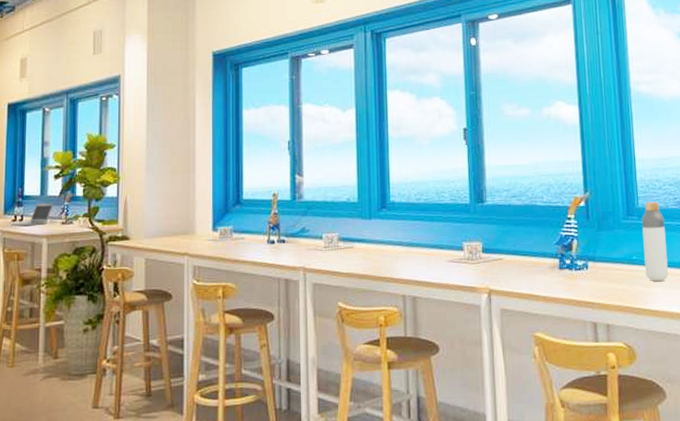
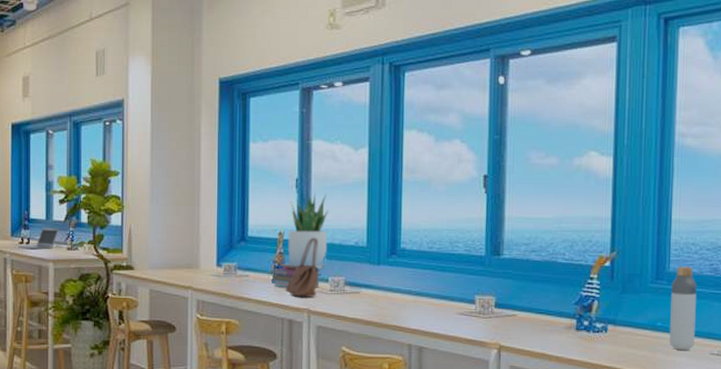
books: none [268,222,316,247] -> present [272,263,323,288]
handbag: none [280,196,313,257] -> present [285,237,319,298]
planter: none [282,154,321,228] -> present [288,193,328,271]

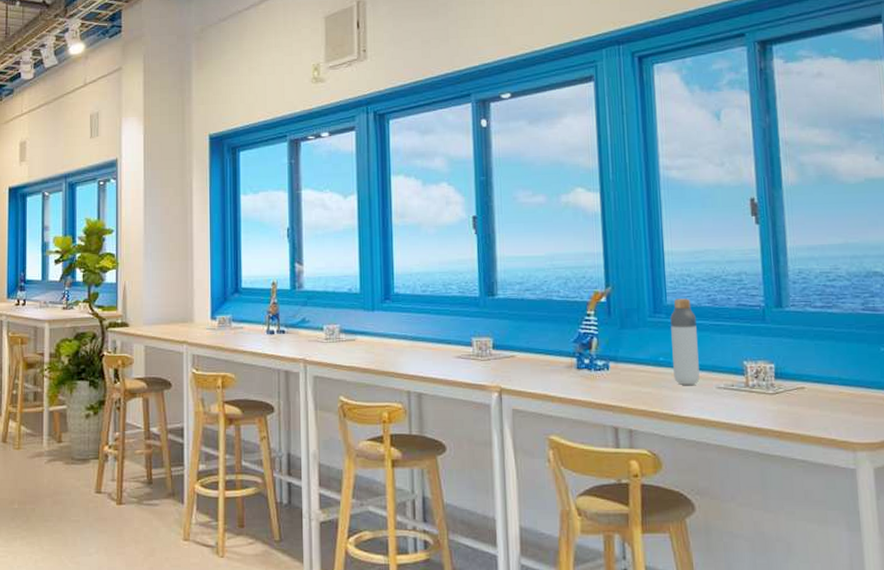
laptop: present [18,227,59,250] -> none [14,287,54,311]
books: present [272,263,323,288] -> none [267,312,317,338]
handbag: present [285,237,319,298] -> none [280,286,314,348]
planter: present [288,193,328,271] -> none [281,241,321,319]

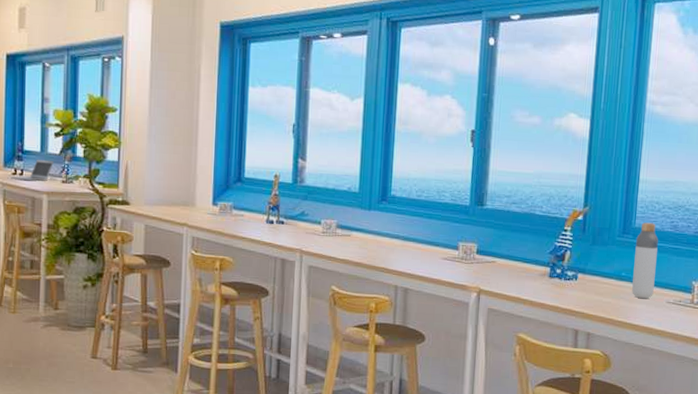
laptop: none [14,287,54,311] -> present [11,159,54,181]

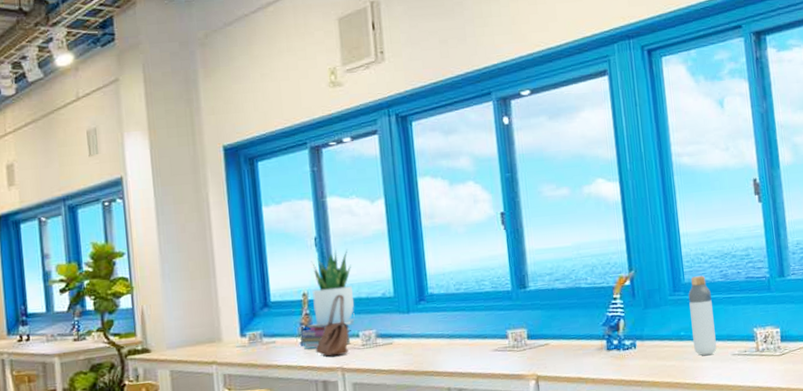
laptop: present [11,159,54,181] -> none [16,320,62,347]
books: none [267,204,316,230] -> present [300,320,352,350]
handbag: none [279,181,313,239] -> present [315,294,349,357]
planter: none [283,139,323,213] -> present [311,249,355,327]

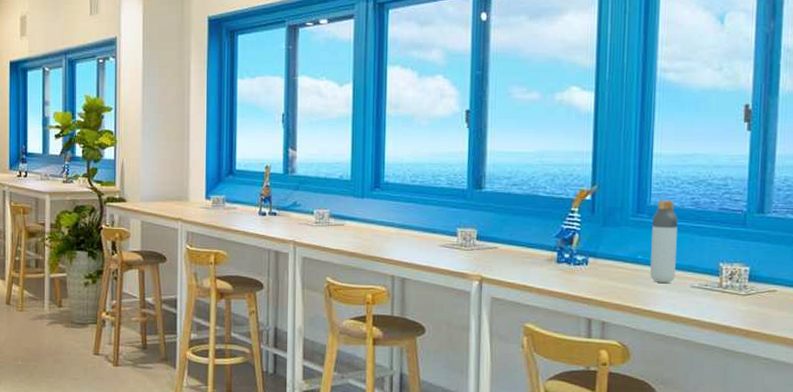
books: present [300,320,352,350] -> none [259,195,308,220]
planter: present [311,249,355,327] -> none [274,127,314,203]
handbag: present [315,294,349,357] -> none [271,171,305,230]

